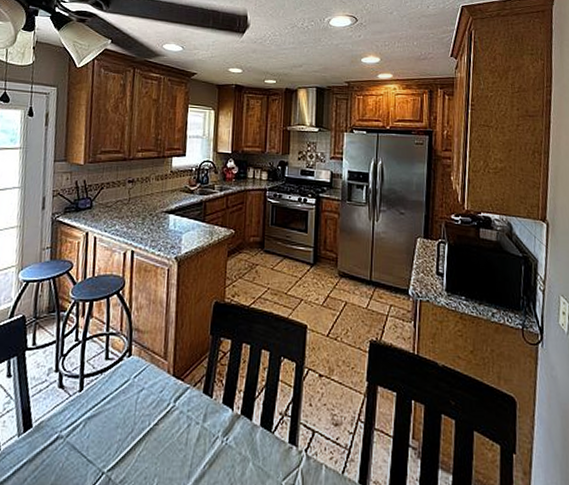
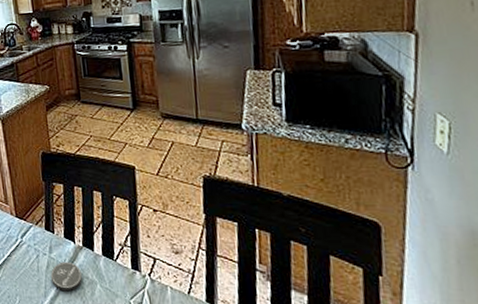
coaster: none [199,433,235,471] -> present [50,261,82,292]

